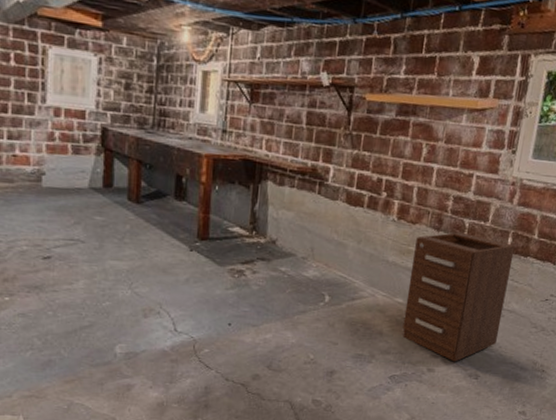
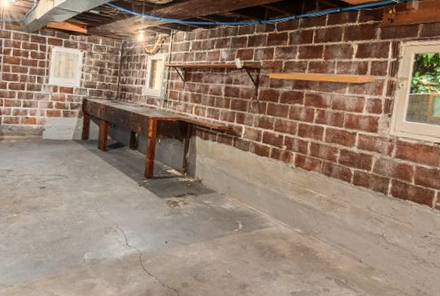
filing cabinet: present [402,232,515,362] -> none [301,177,395,285]

